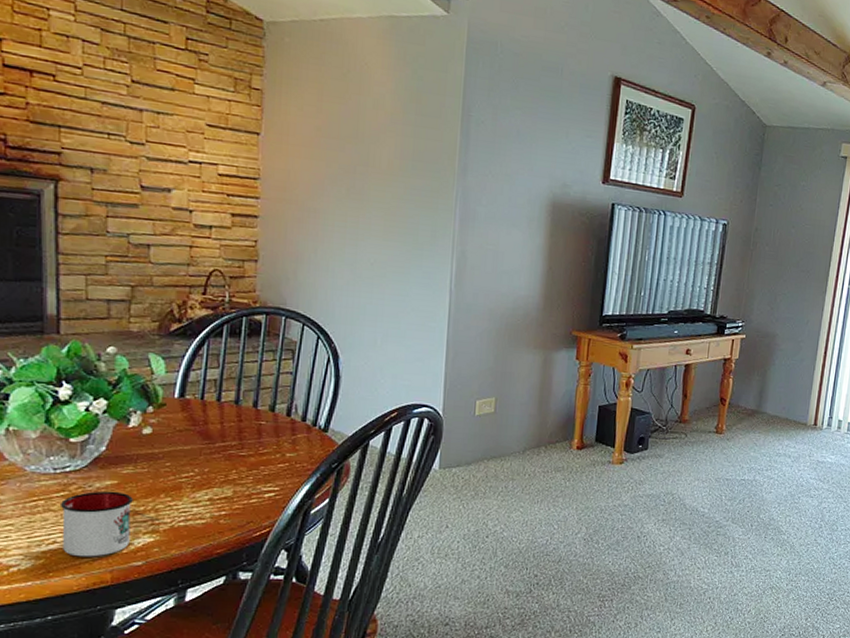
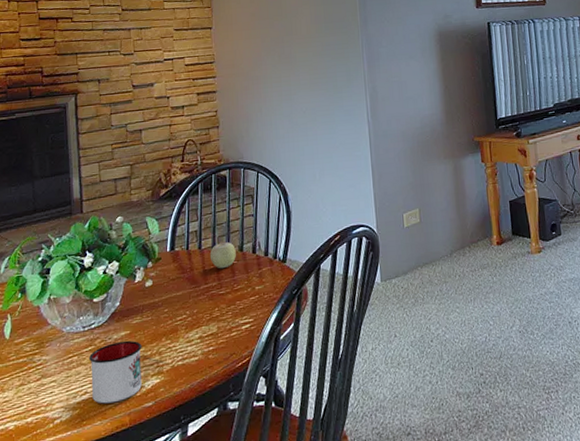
fruit: none [230,394,265,428] -> present [209,239,236,269]

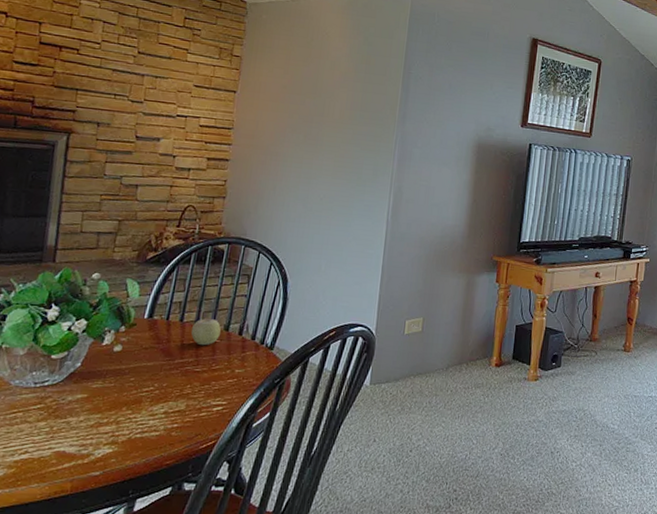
mug: present [89,340,142,404] -> none [32,404,99,467]

